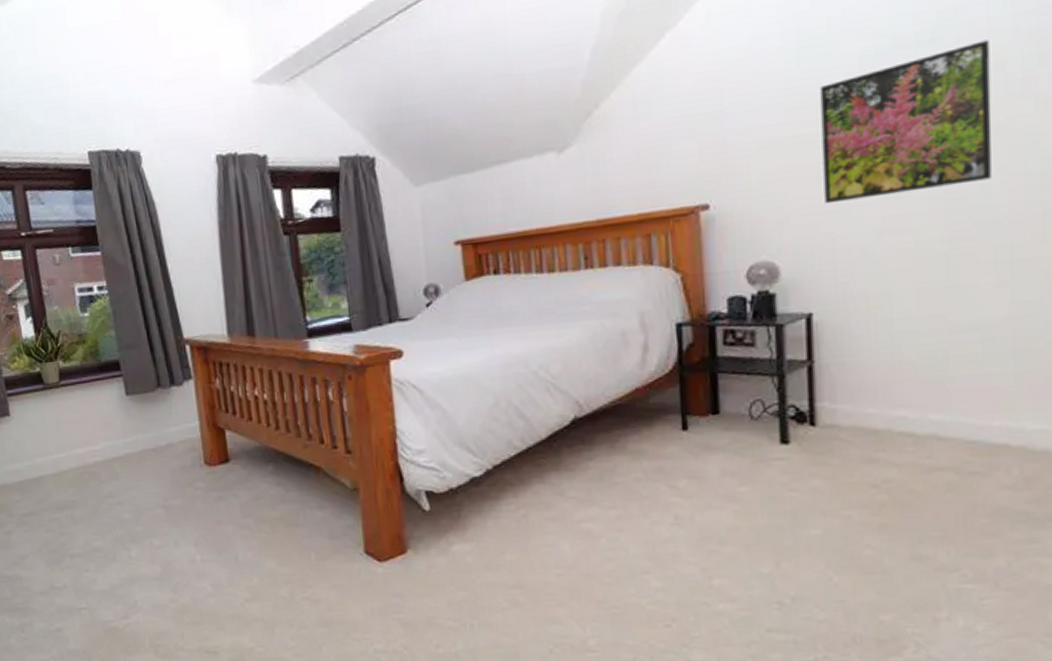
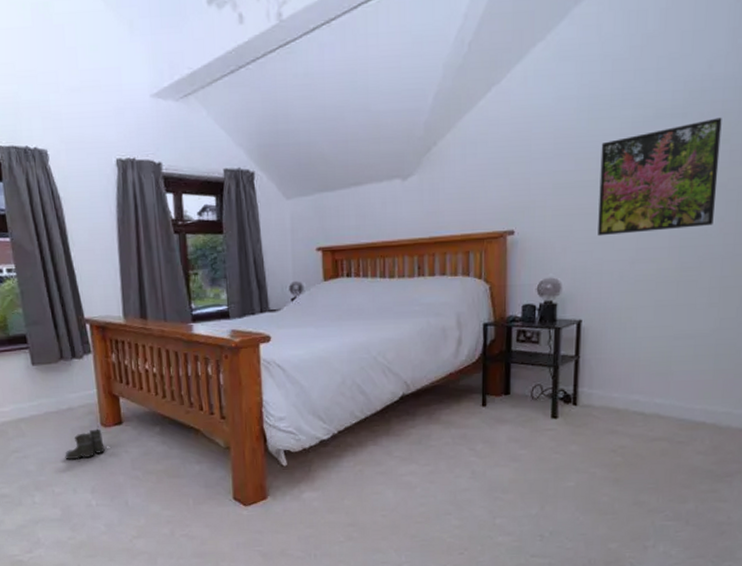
boots: none [164,468,211,507] -> present [65,429,106,461]

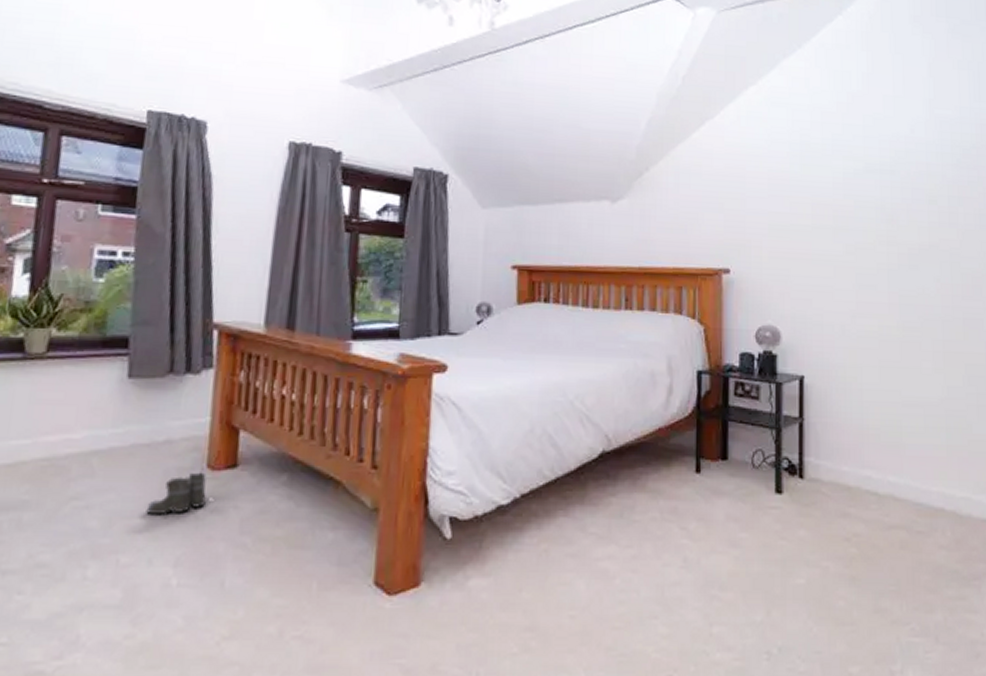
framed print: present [598,117,722,236] -> none [815,179,930,285]

